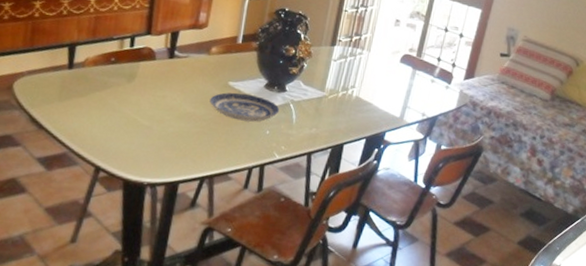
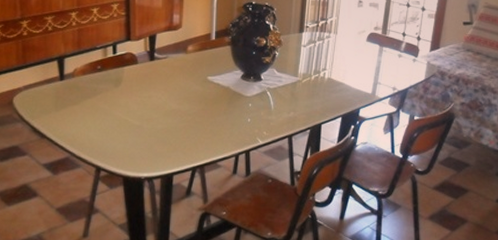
plate: present [209,92,280,122] -> none [192,86,258,112]

